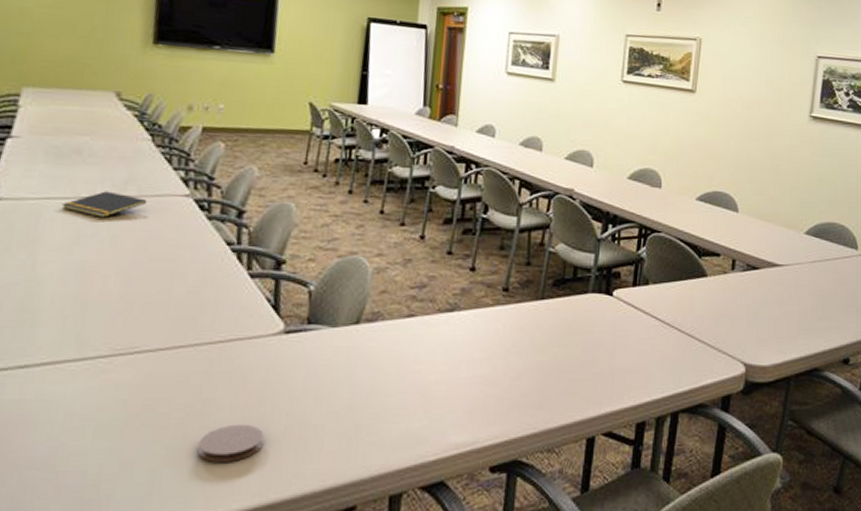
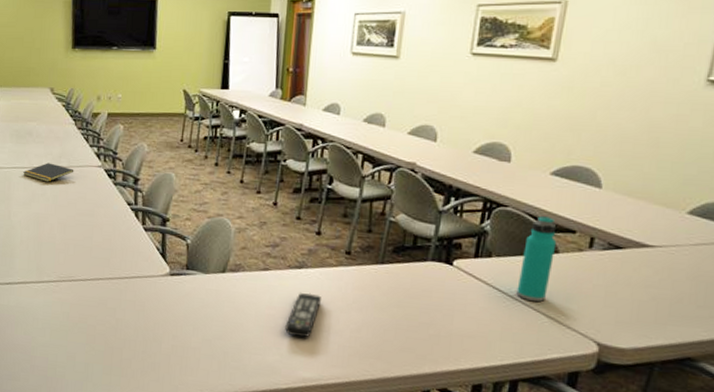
coaster: present [197,424,264,462] -> none [114,339,158,366]
remote control: none [432,339,476,394] -> present [284,292,321,338]
water bottle: none [672,240,705,327] -> present [516,215,557,302]

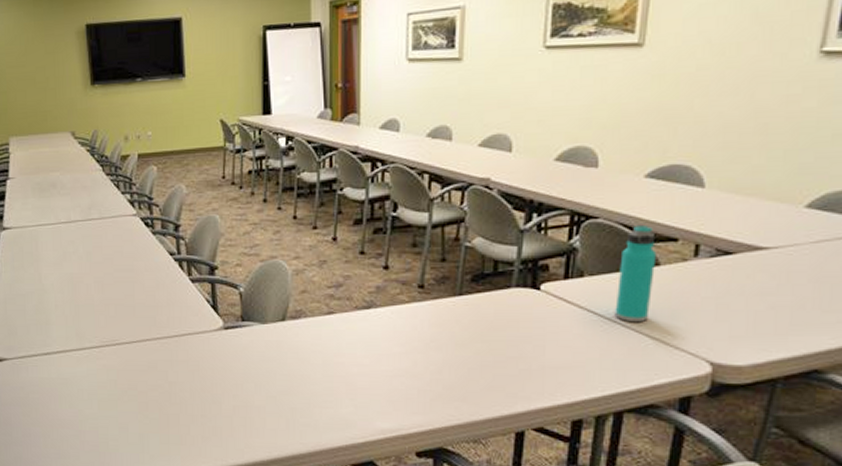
notepad: present [23,163,74,182] -> none [50,216,107,238]
remote control: present [284,292,321,338] -> none [356,334,395,385]

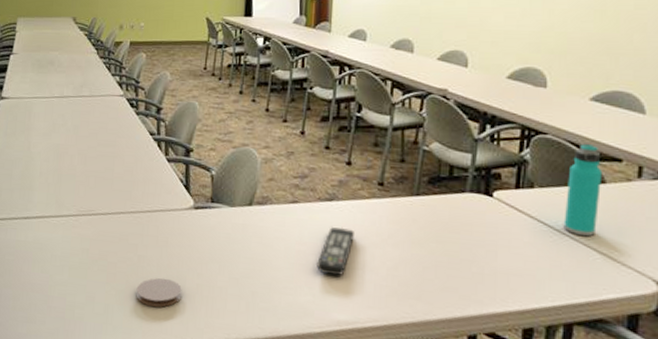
coaster: none [170,402,218,432] -> present [136,278,182,307]
remote control: none [356,334,395,385] -> present [315,226,354,277]

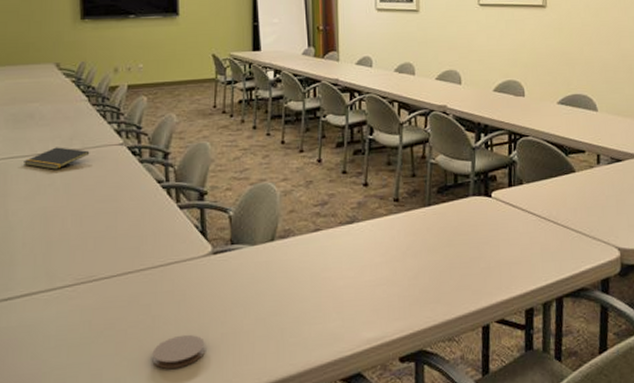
notepad: none [44,92,96,112] -> present [24,147,90,170]
remote control: present [315,226,354,277] -> none [342,247,376,297]
water bottle: present [563,143,603,236] -> none [547,140,573,219]

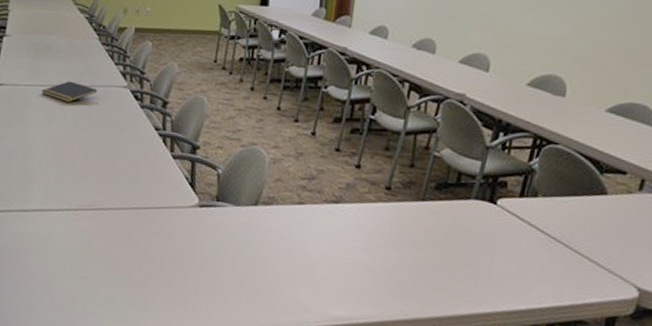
coaster: present [152,334,205,369] -> none [138,273,184,301]

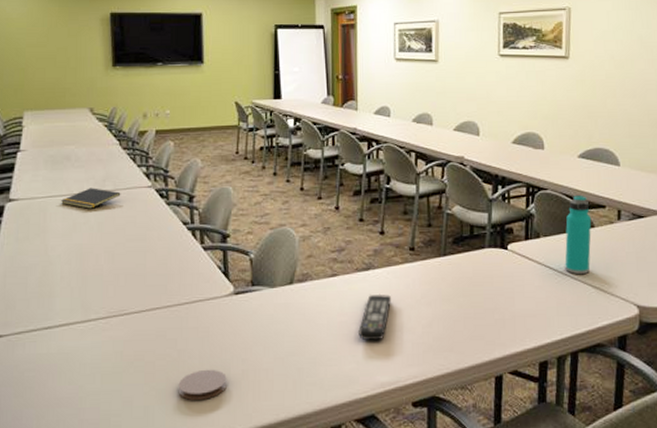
coaster: none [138,273,184,301] -> present [178,369,227,400]
remote control: none [317,228,358,276] -> present [357,293,391,341]
water bottle: none [560,154,607,245] -> present [565,194,592,274]

